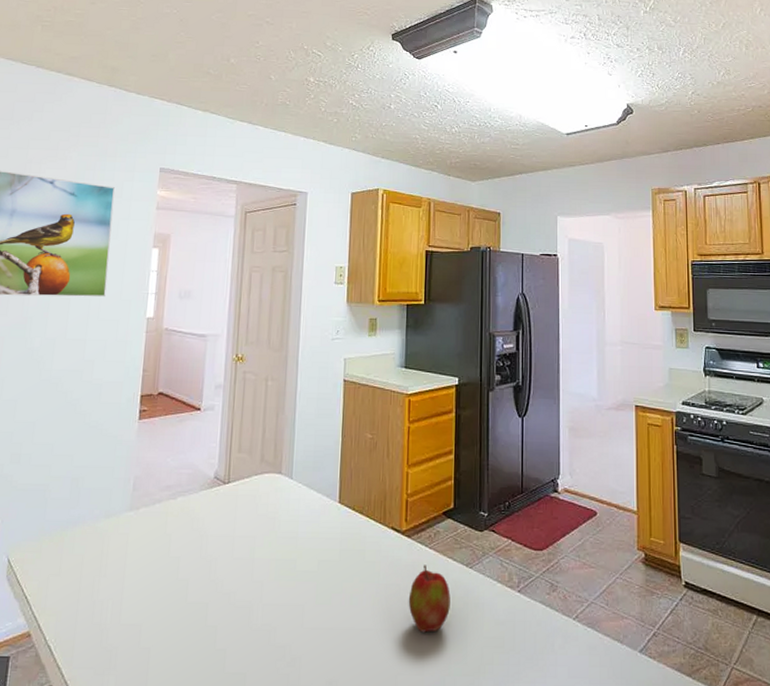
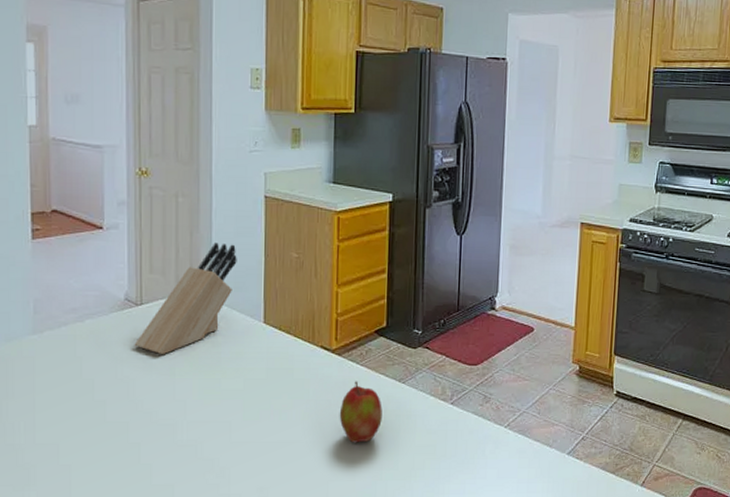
knife block: none [219,423,317,534] -> present [134,242,237,355]

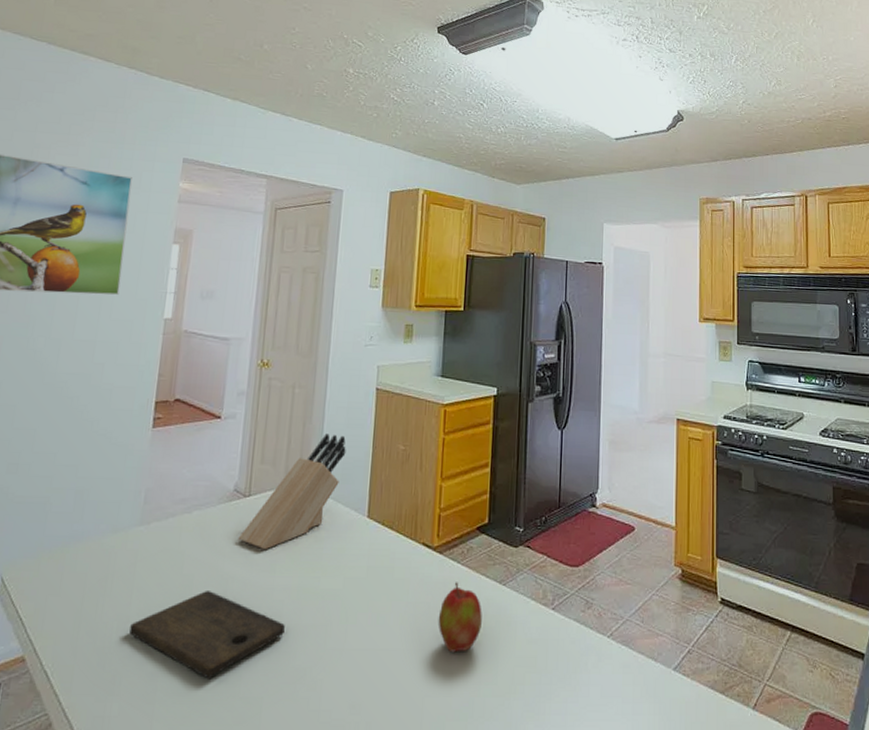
cutting board: none [37,393,189,469] -> present [129,591,285,678]

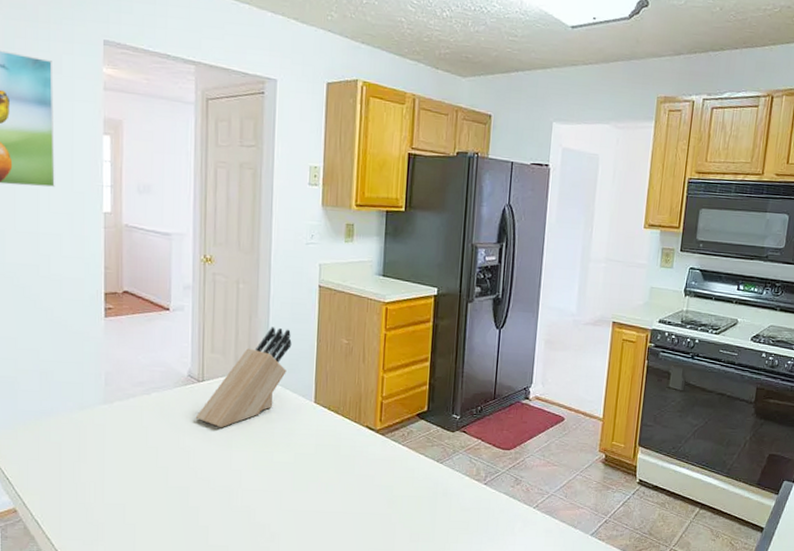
cutting board: present [129,591,285,678] -> none [106,460,244,530]
apple: present [438,582,482,652] -> none [381,459,421,516]

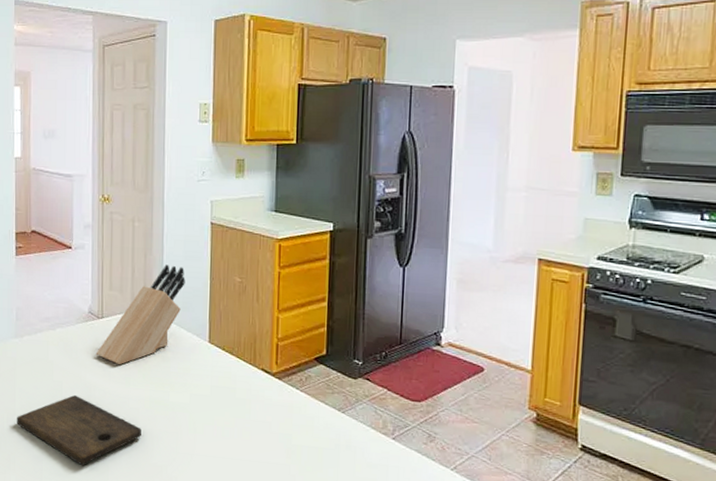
cutting board: none [106,460,244,530] -> present [17,395,141,465]

